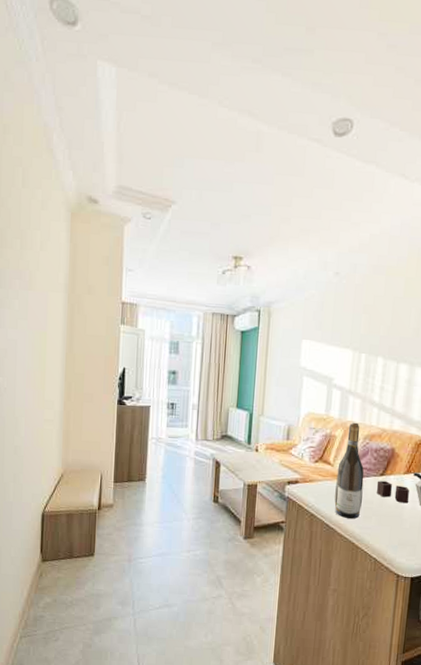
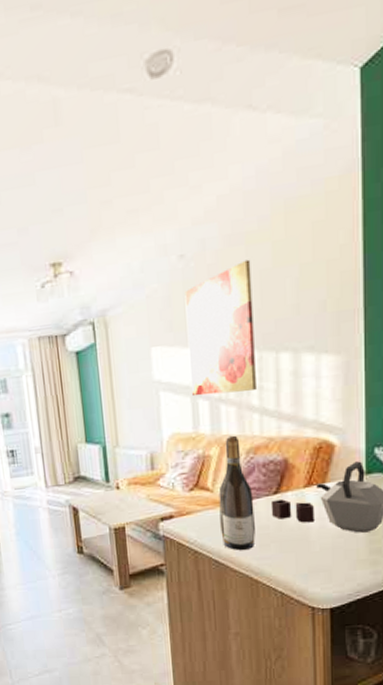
wall art: none [328,287,388,389] -> present [184,259,258,397]

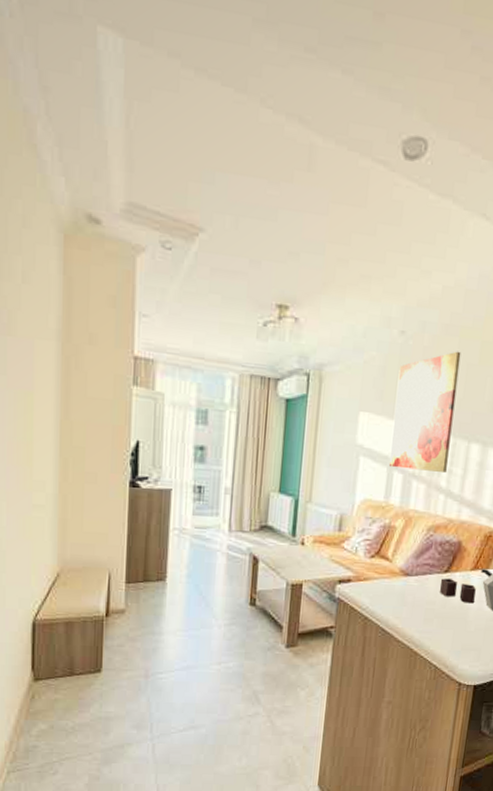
wine bottle: present [218,435,255,550] -> none [391,511,427,622]

